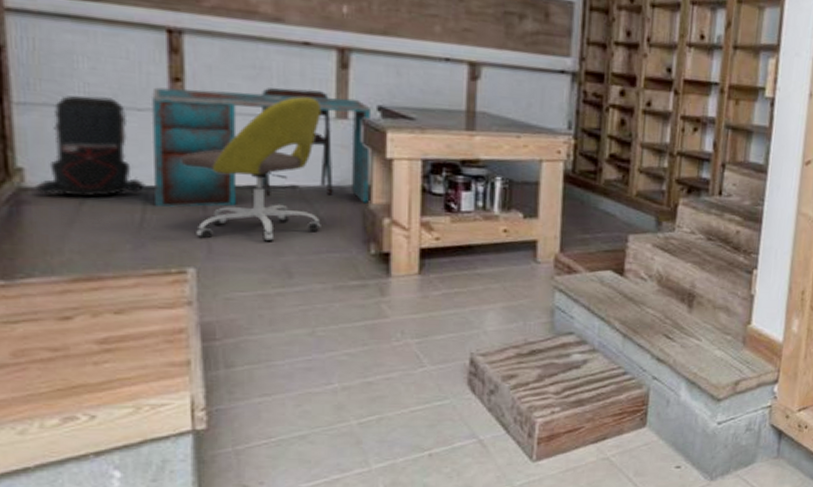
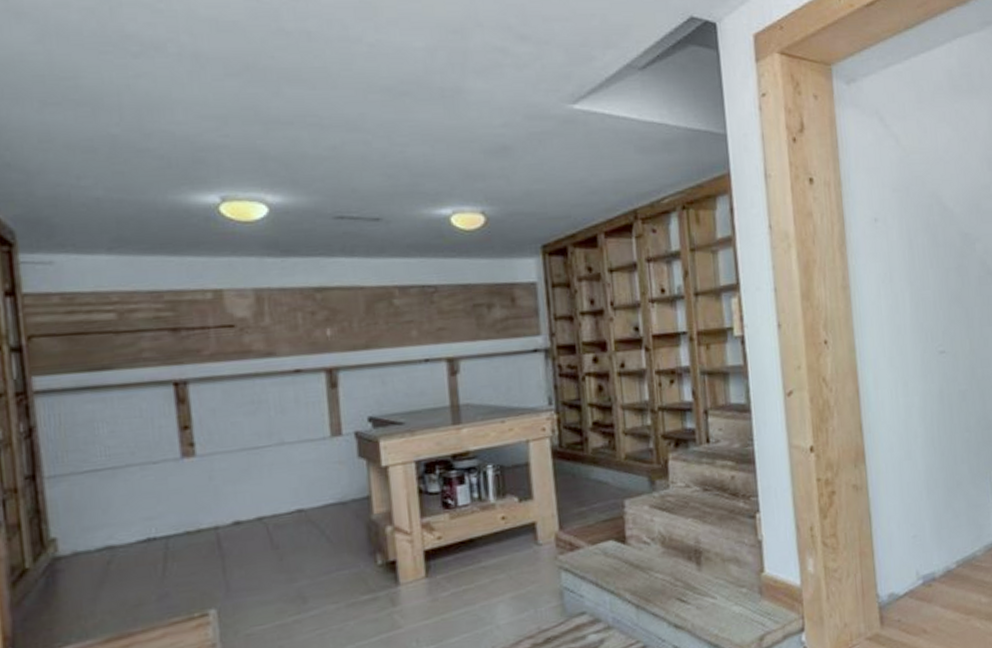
backpack: present [35,95,145,197] -> none [67,456,165,560]
desk: present [151,87,372,208] -> none [164,413,370,555]
office chair: present [182,97,321,242] -> none [195,421,329,578]

